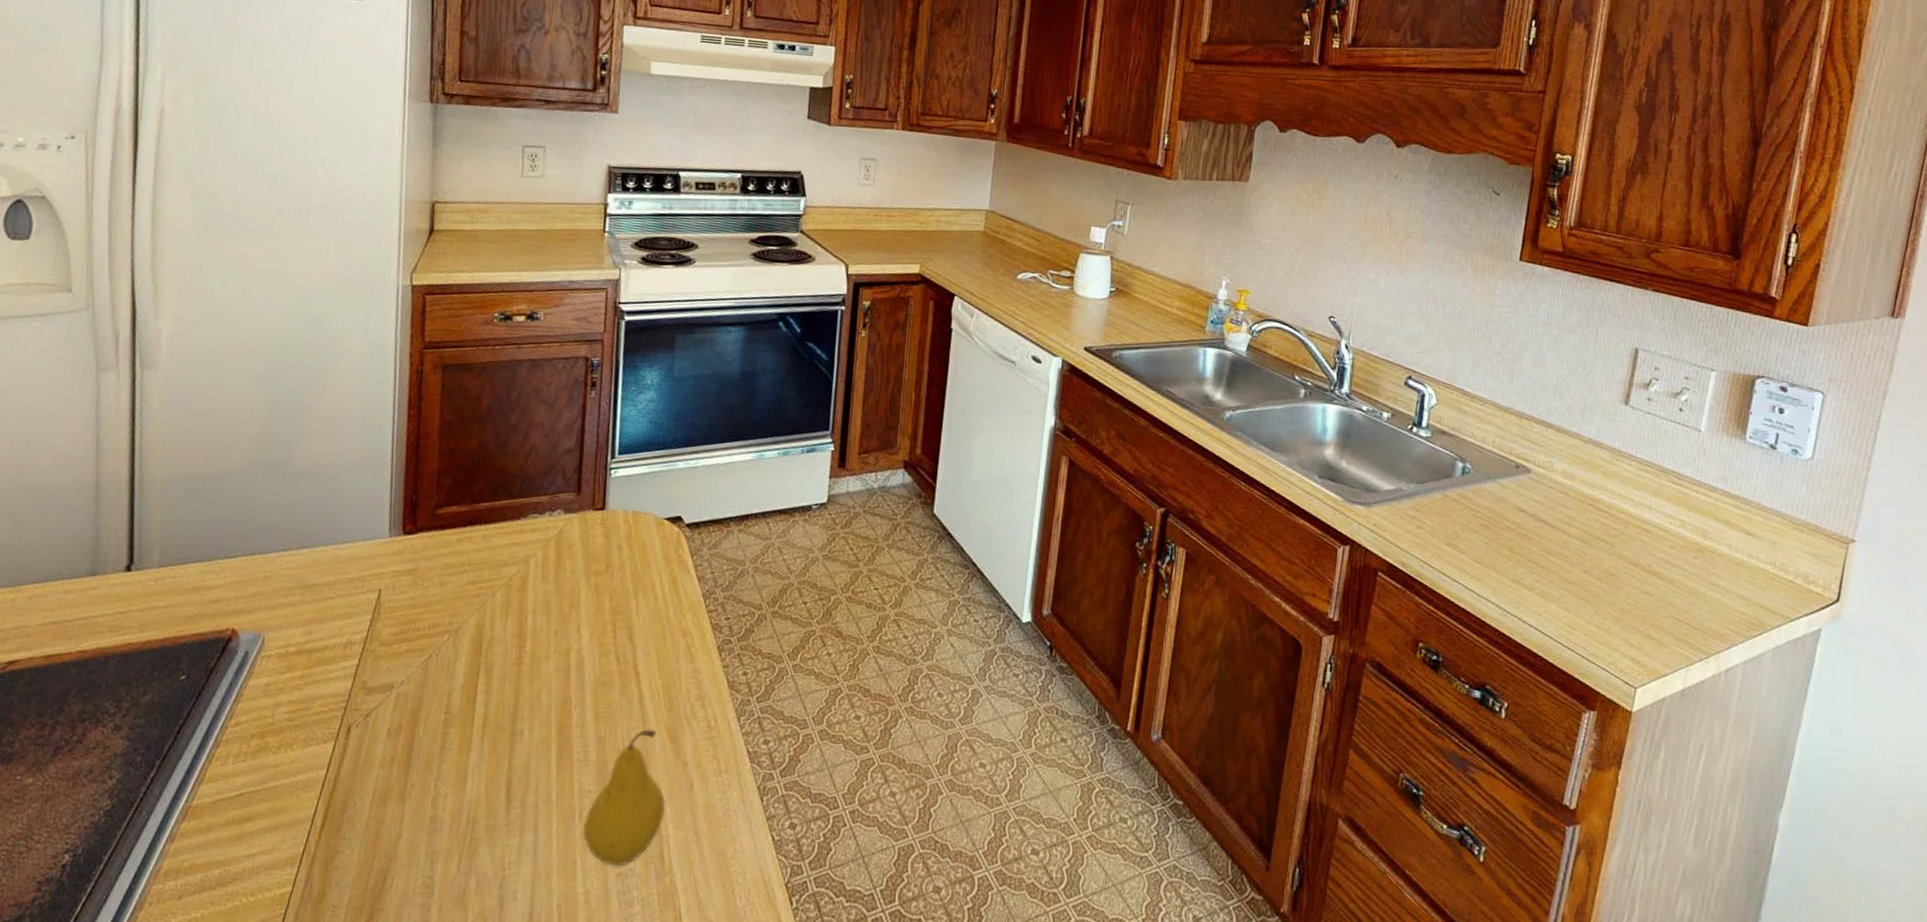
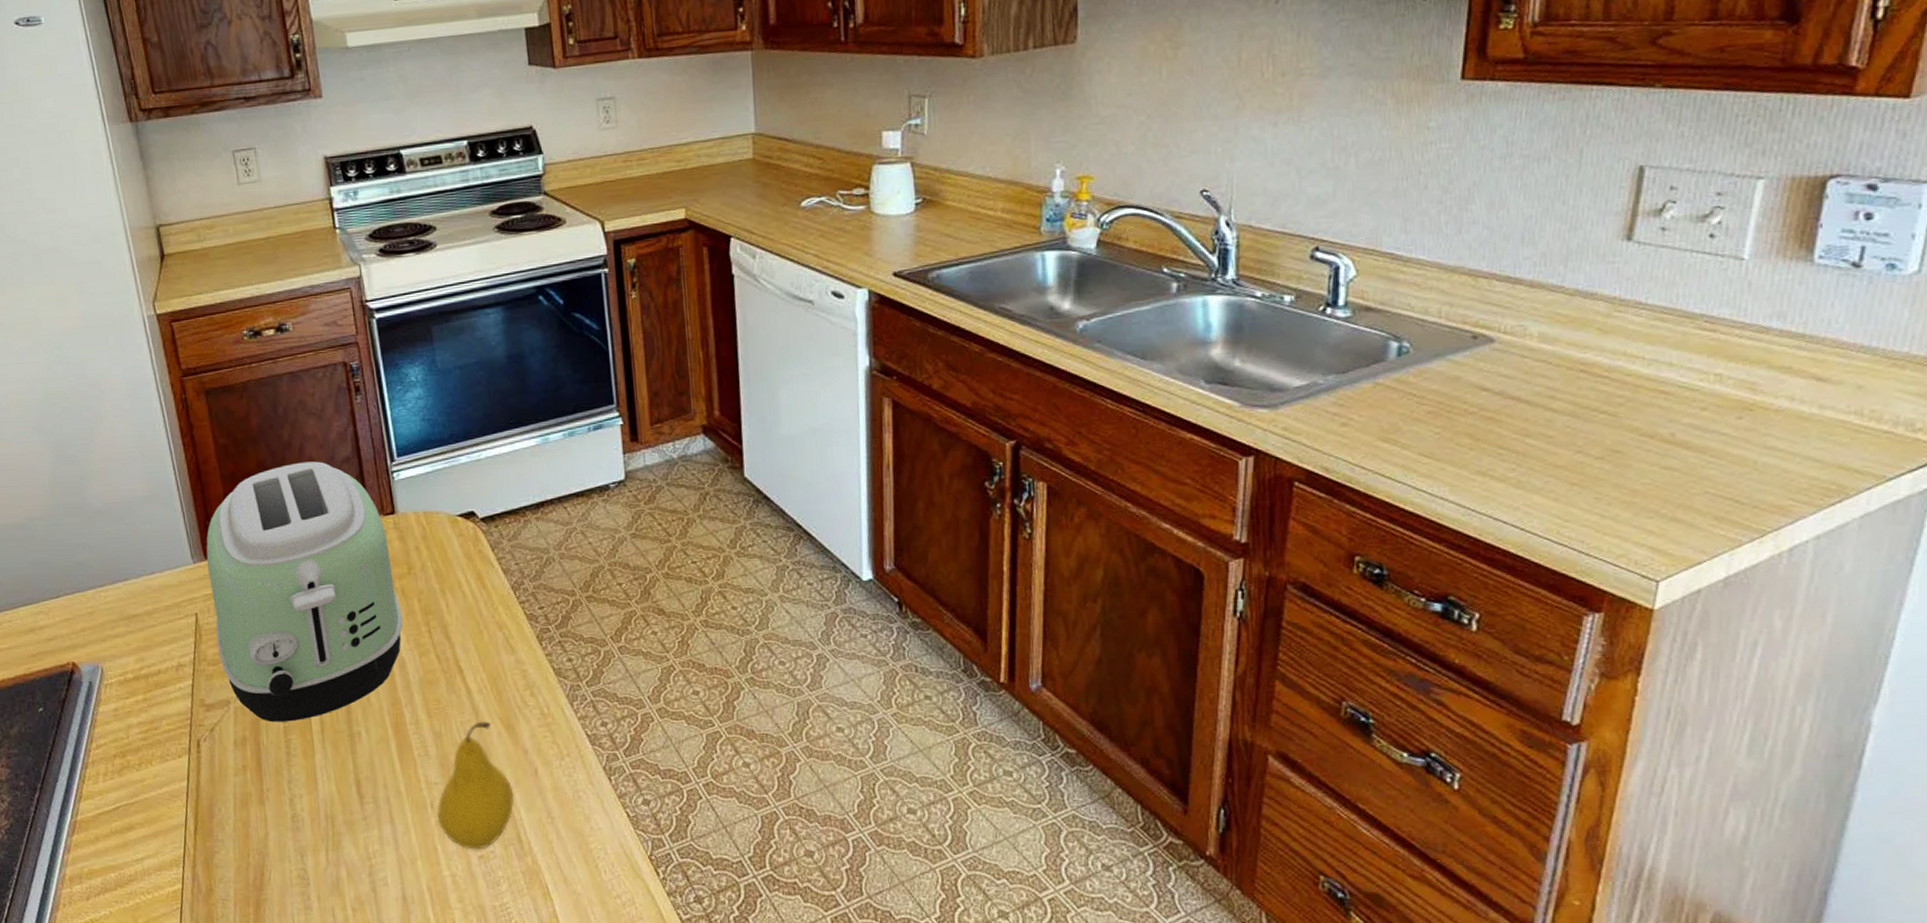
toaster: none [393,448,592,714] -> present [206,461,403,722]

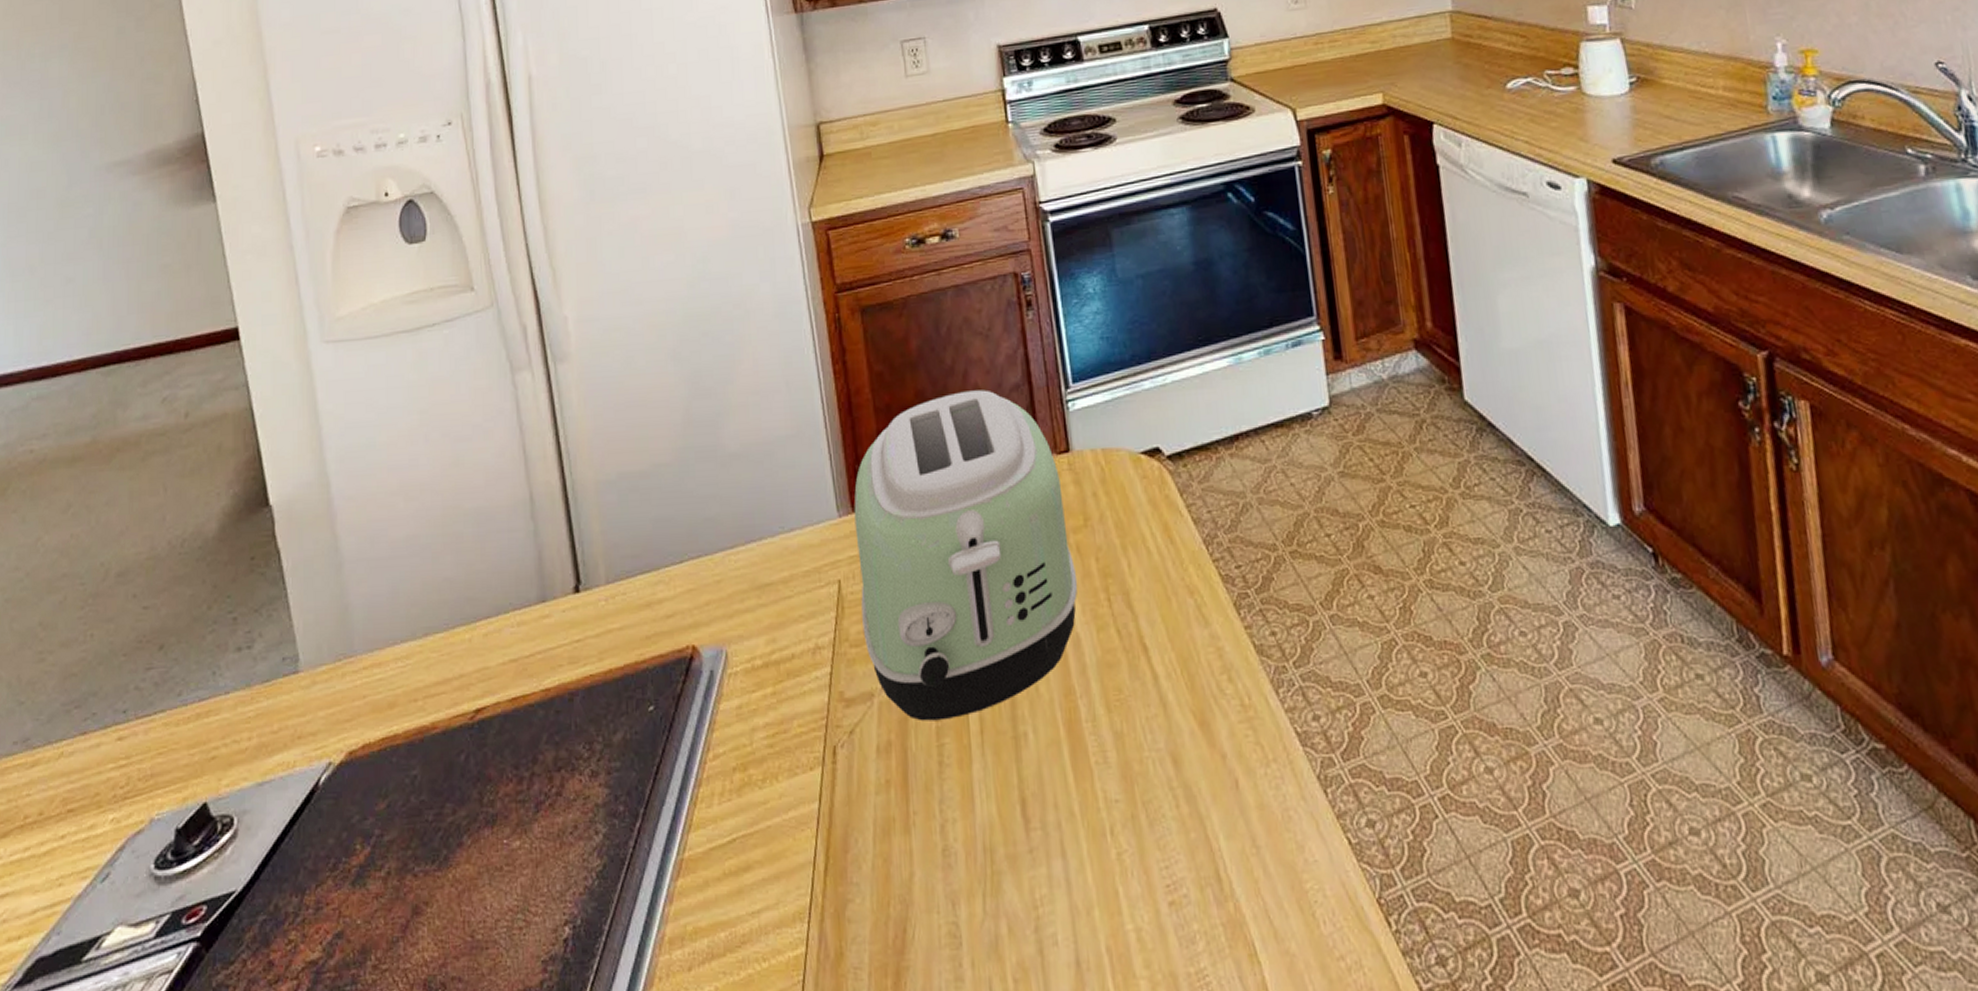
fruit: present [437,721,515,850] -> none [1118,716,1212,893]

